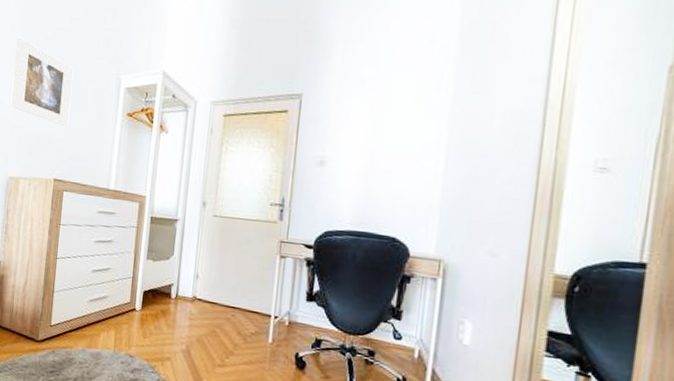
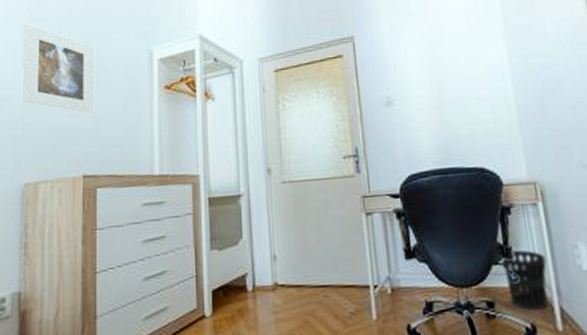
wastebasket: none [389,313,432,368] -> present [499,249,548,312]

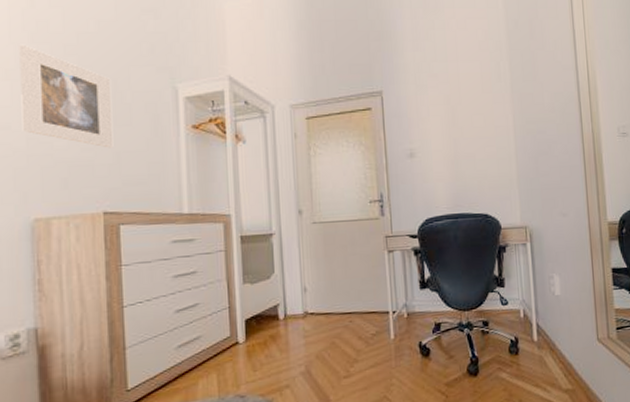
wastebasket: present [499,249,548,312] -> none [495,280,530,327]

